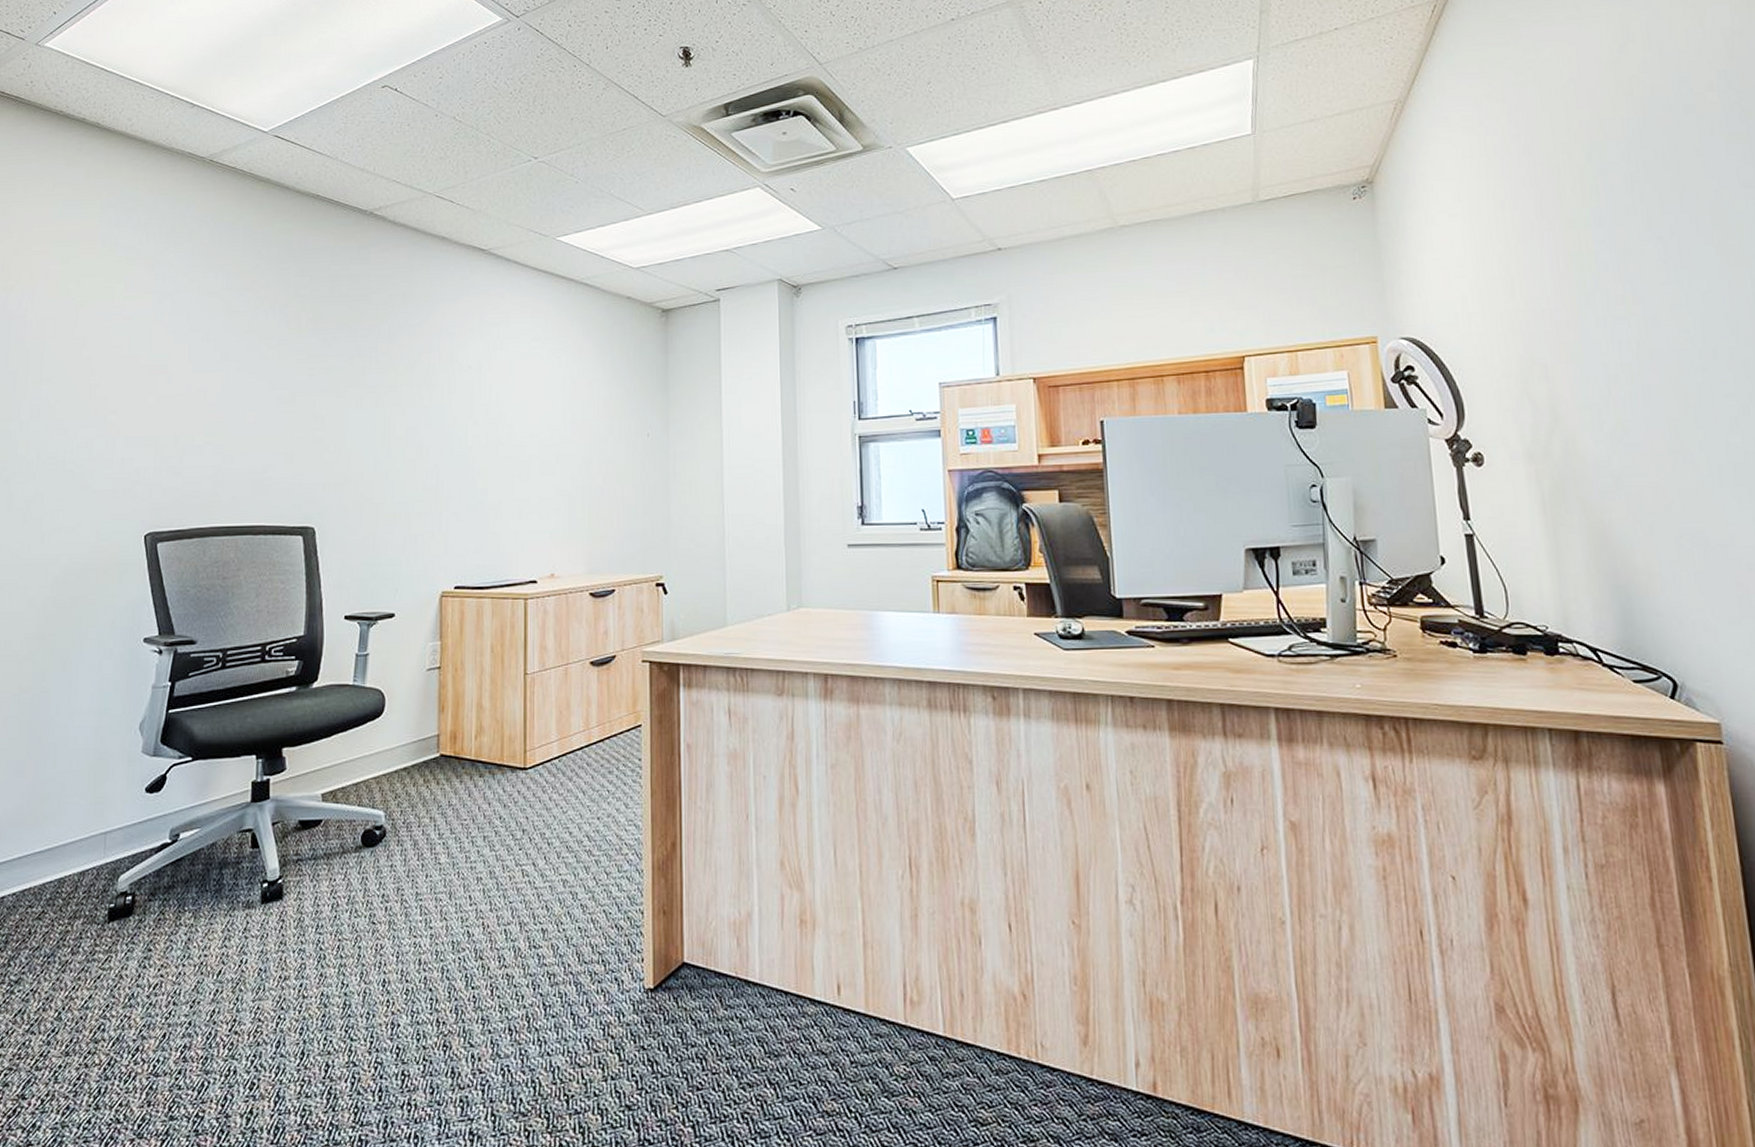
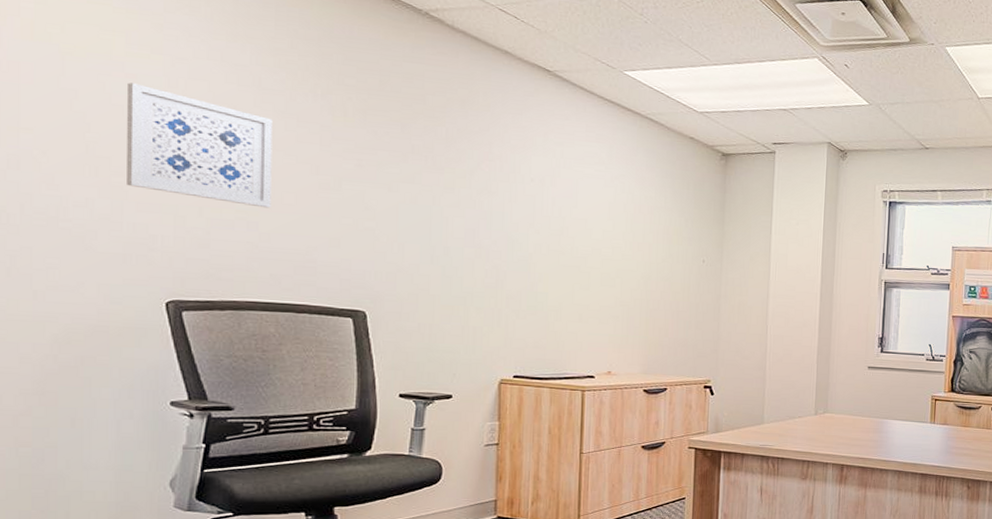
wall art: none [119,324,238,430] -> present [126,82,273,209]

